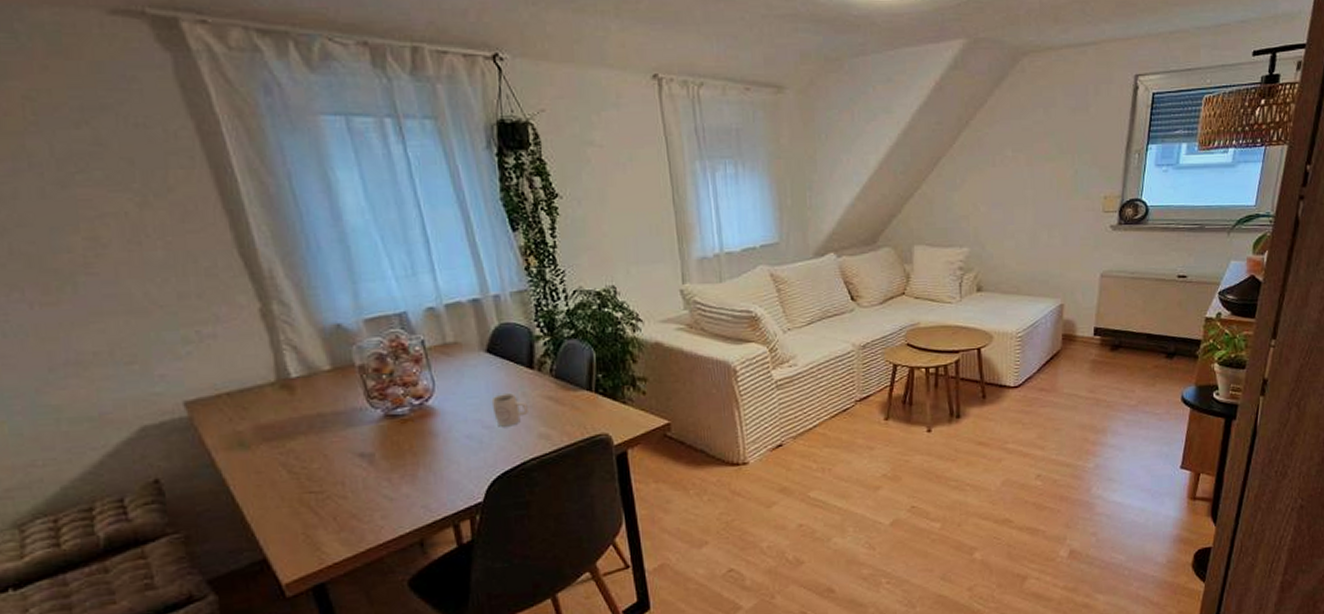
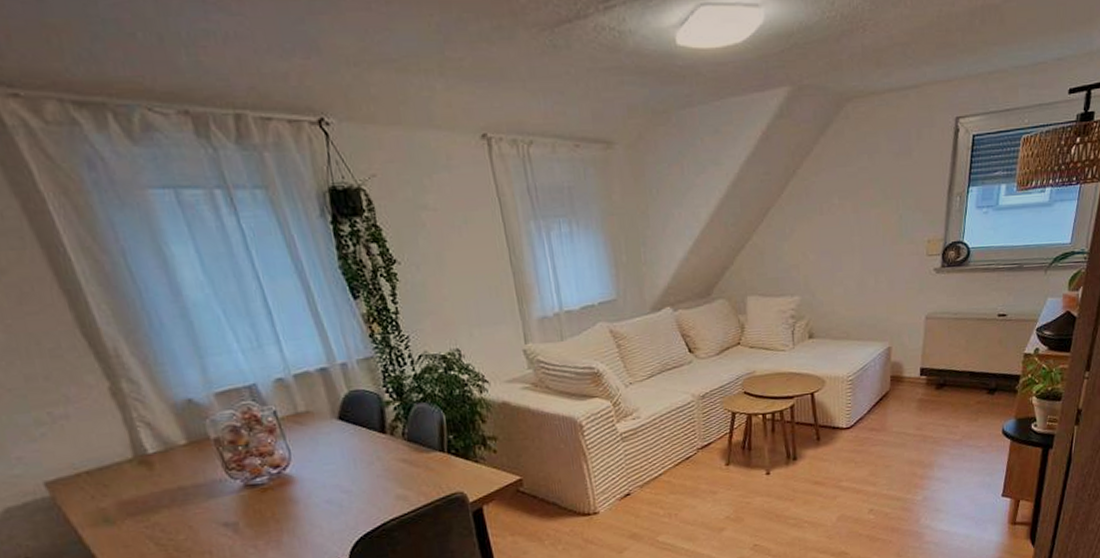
mug: present [491,393,528,427] -> none [347,458,385,491]

